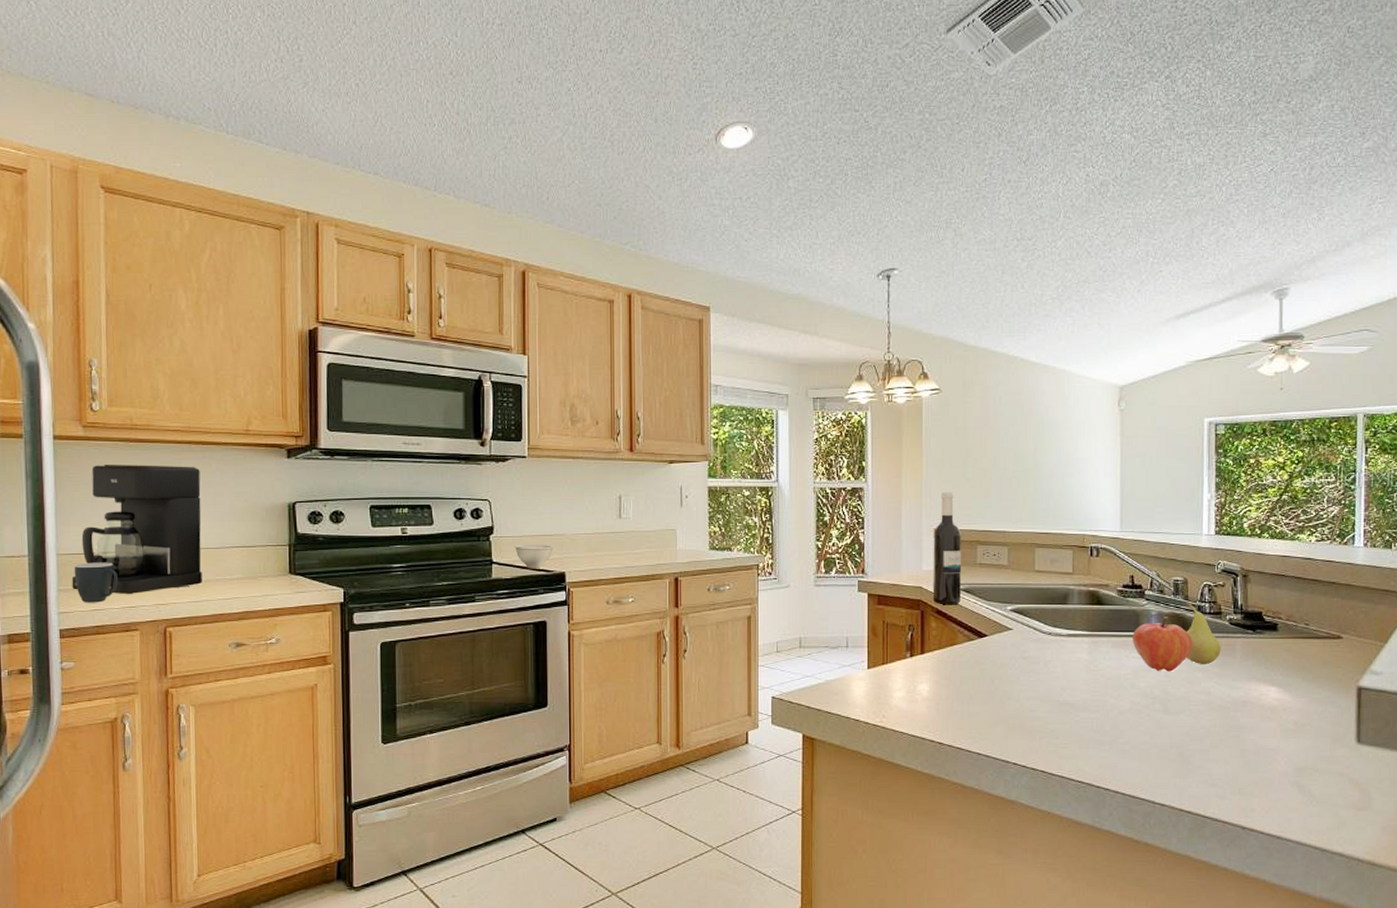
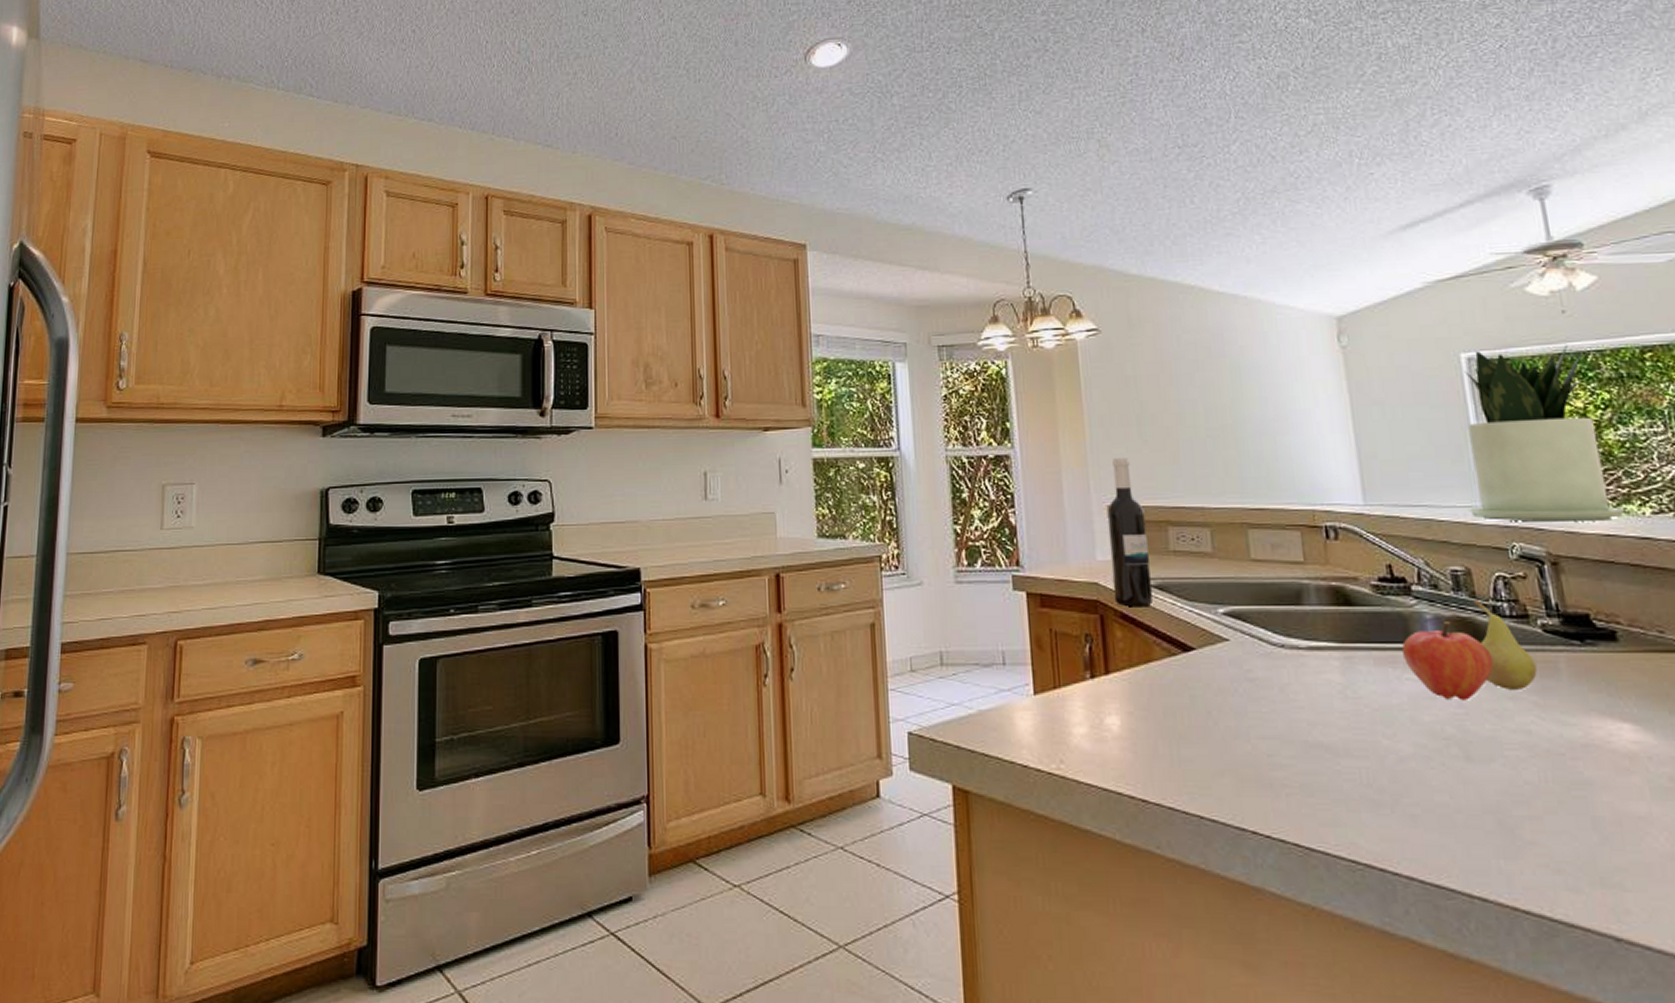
coffee maker: present [71,465,202,595] -> none [79,448,227,601]
mug: present [74,562,119,603] -> none [82,562,130,611]
bowl: present [515,544,553,569] -> none [580,533,626,565]
planter: none [1192,414,1299,546] -> present [1464,344,1626,522]

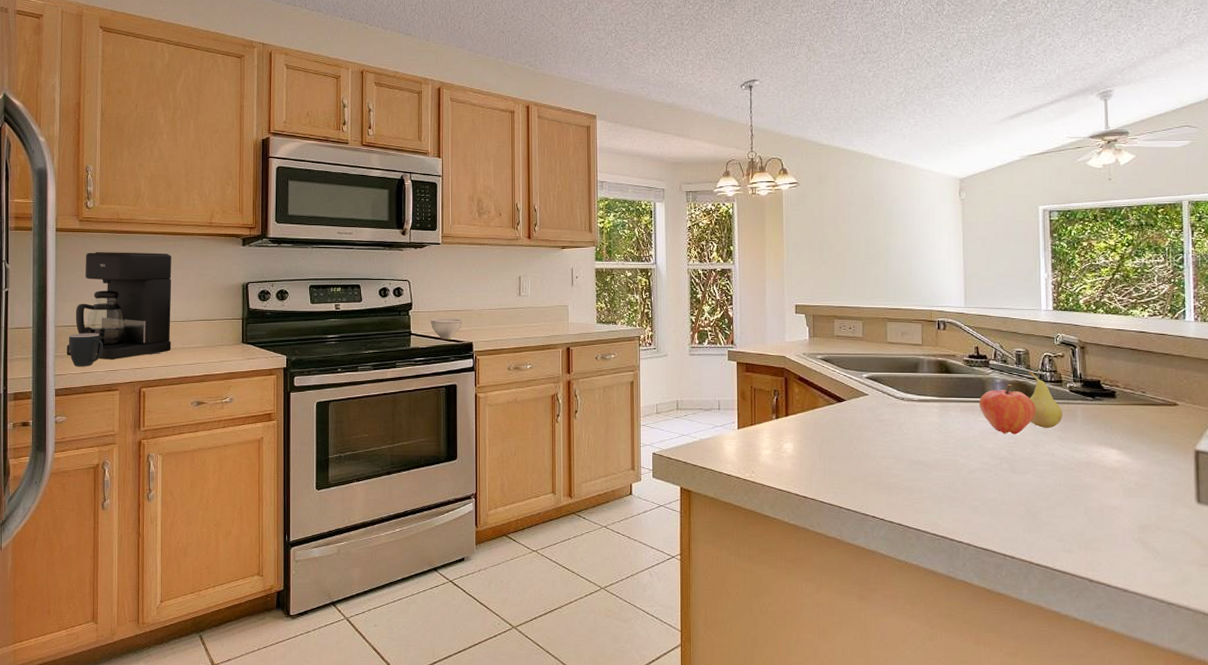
coffee maker: none [79,448,227,601] -> present [66,252,172,361]
mug: none [82,562,130,611] -> present [68,333,104,367]
bowl: none [580,533,626,565] -> present [430,318,463,340]
wine bottle: present [1106,458,1154,607] -> none [794,273,821,373]
planter: present [1464,344,1626,522] -> none [1032,202,1132,320]

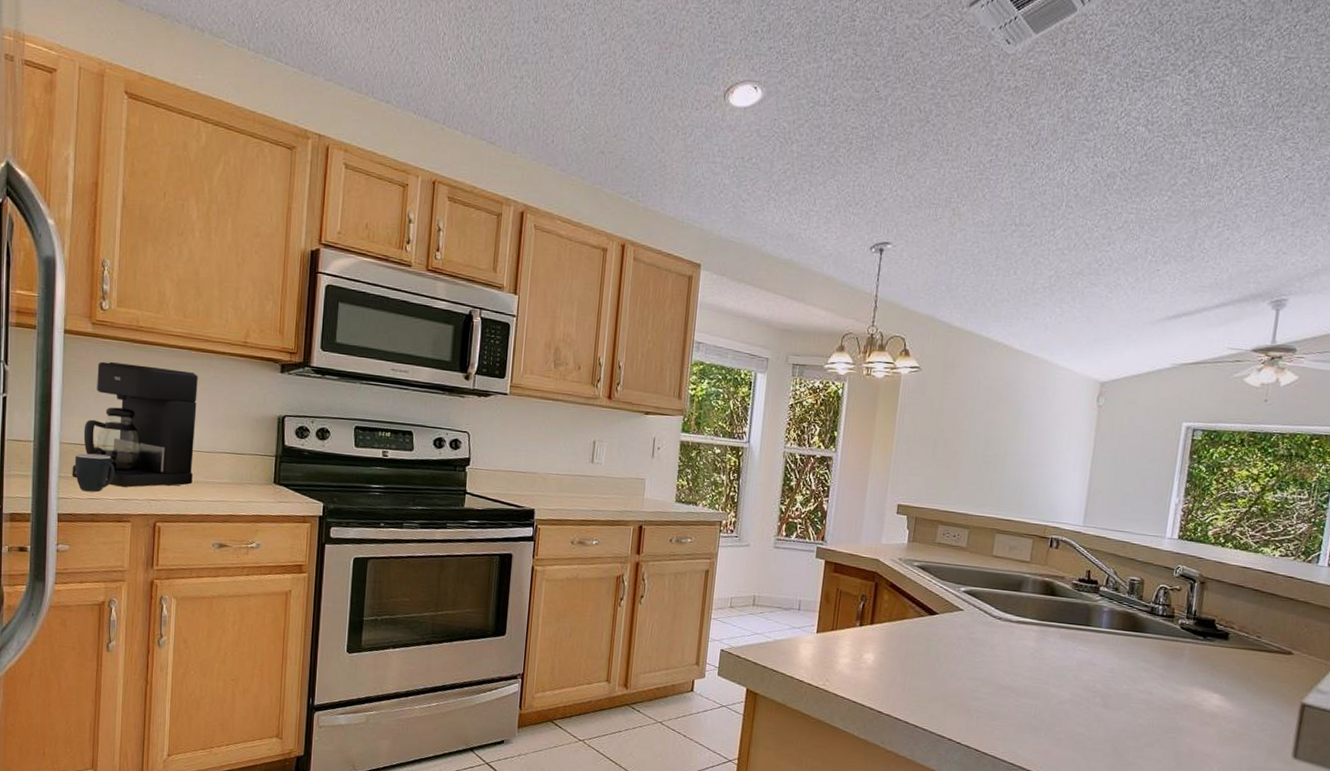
bowl: present [430,318,463,340] -> none [489,477,525,504]
fruit: present [979,384,1037,435] -> none [1081,614,1142,669]
fruit: present [1028,371,1063,429] -> none [1132,602,1170,666]

